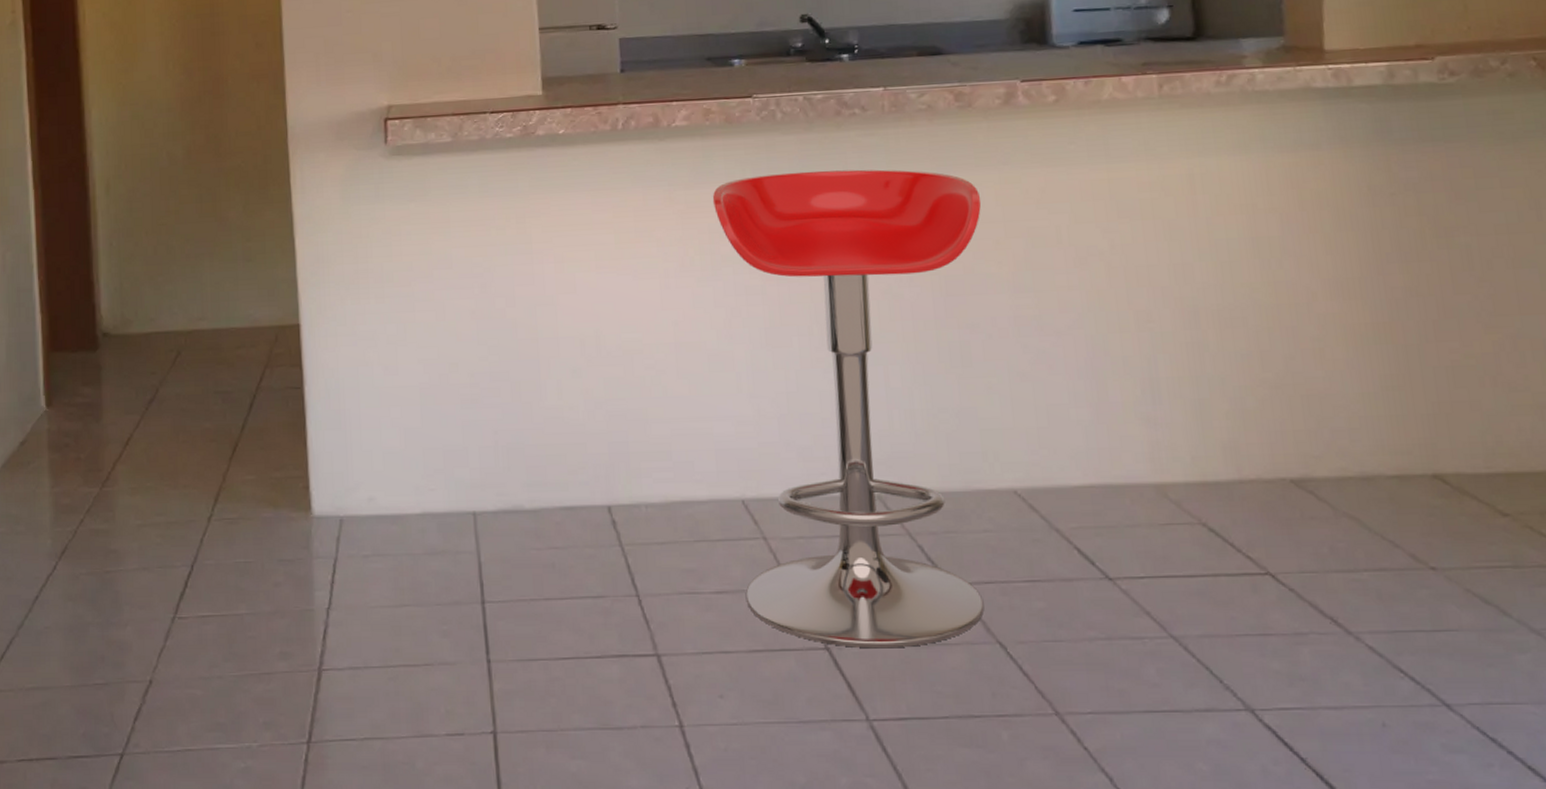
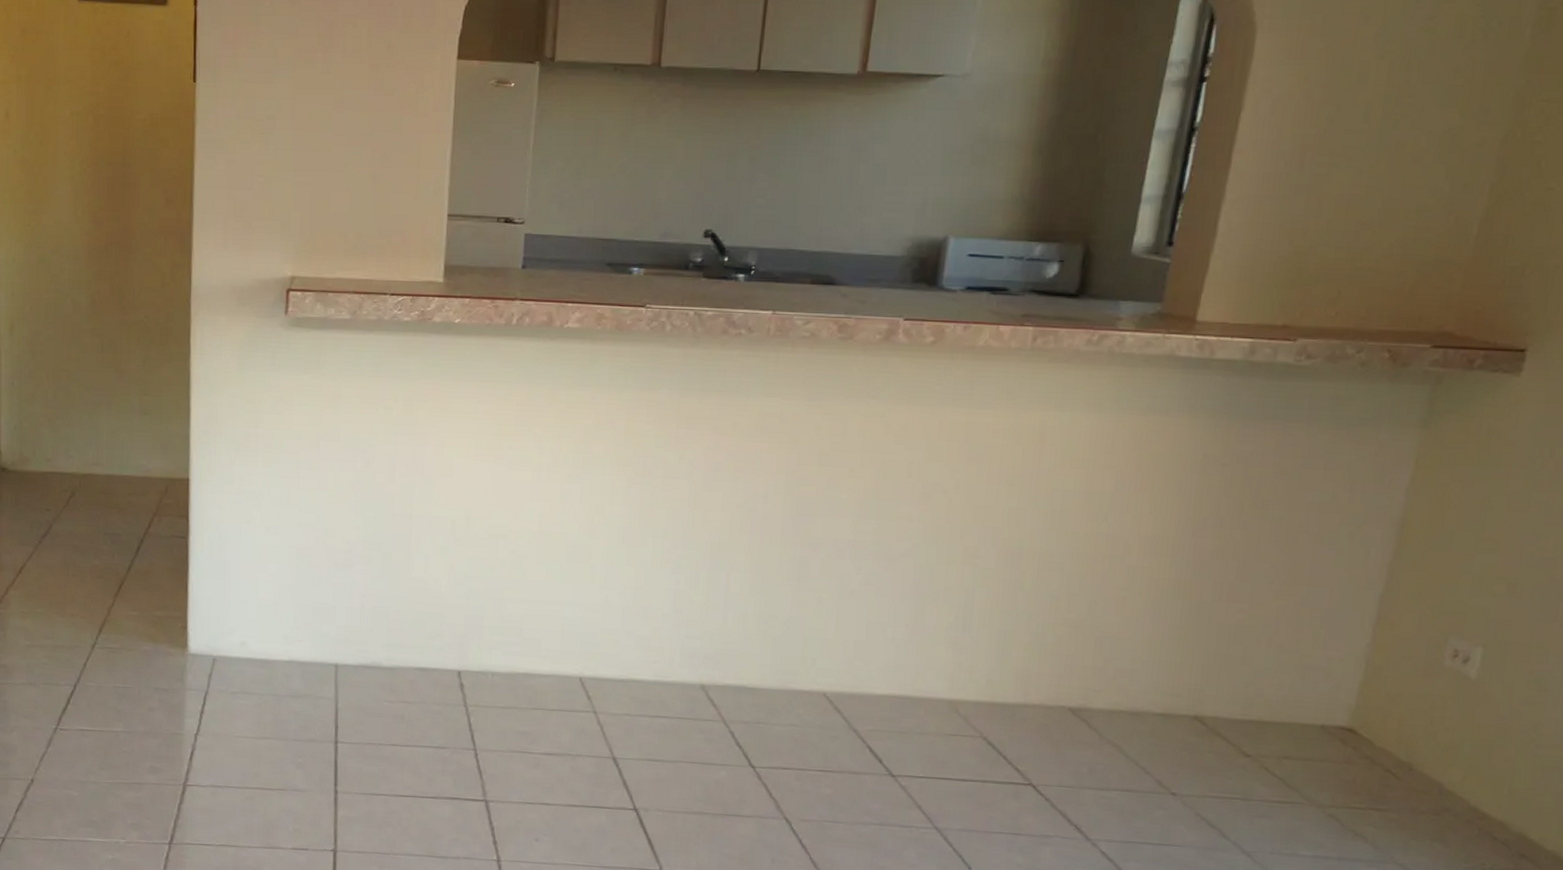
bar stool: present [712,169,984,649] -> none [571,384,845,815]

